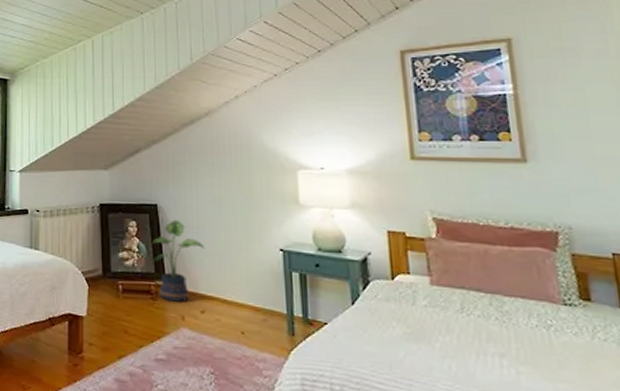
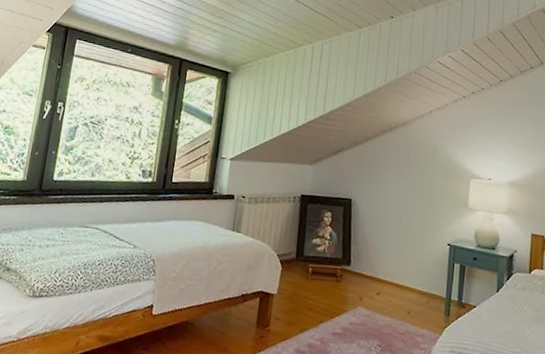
potted plant: present [150,219,205,302] -> none [339,213,387,285]

